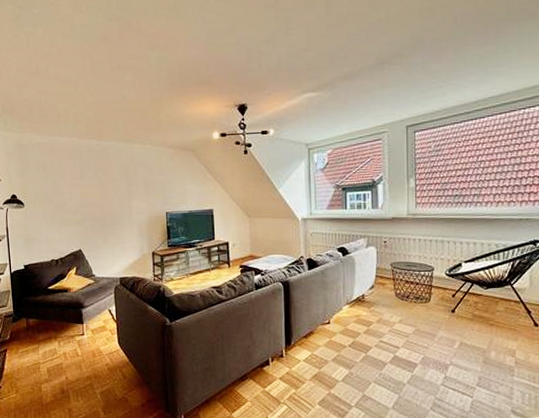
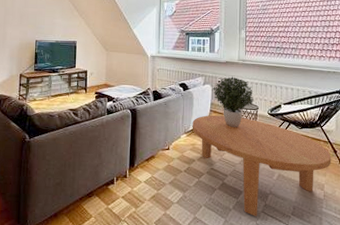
coffee table: none [355,280,524,391] -> present [192,115,331,217]
potted plant: none [378,234,429,294] -> present [213,76,255,128]

